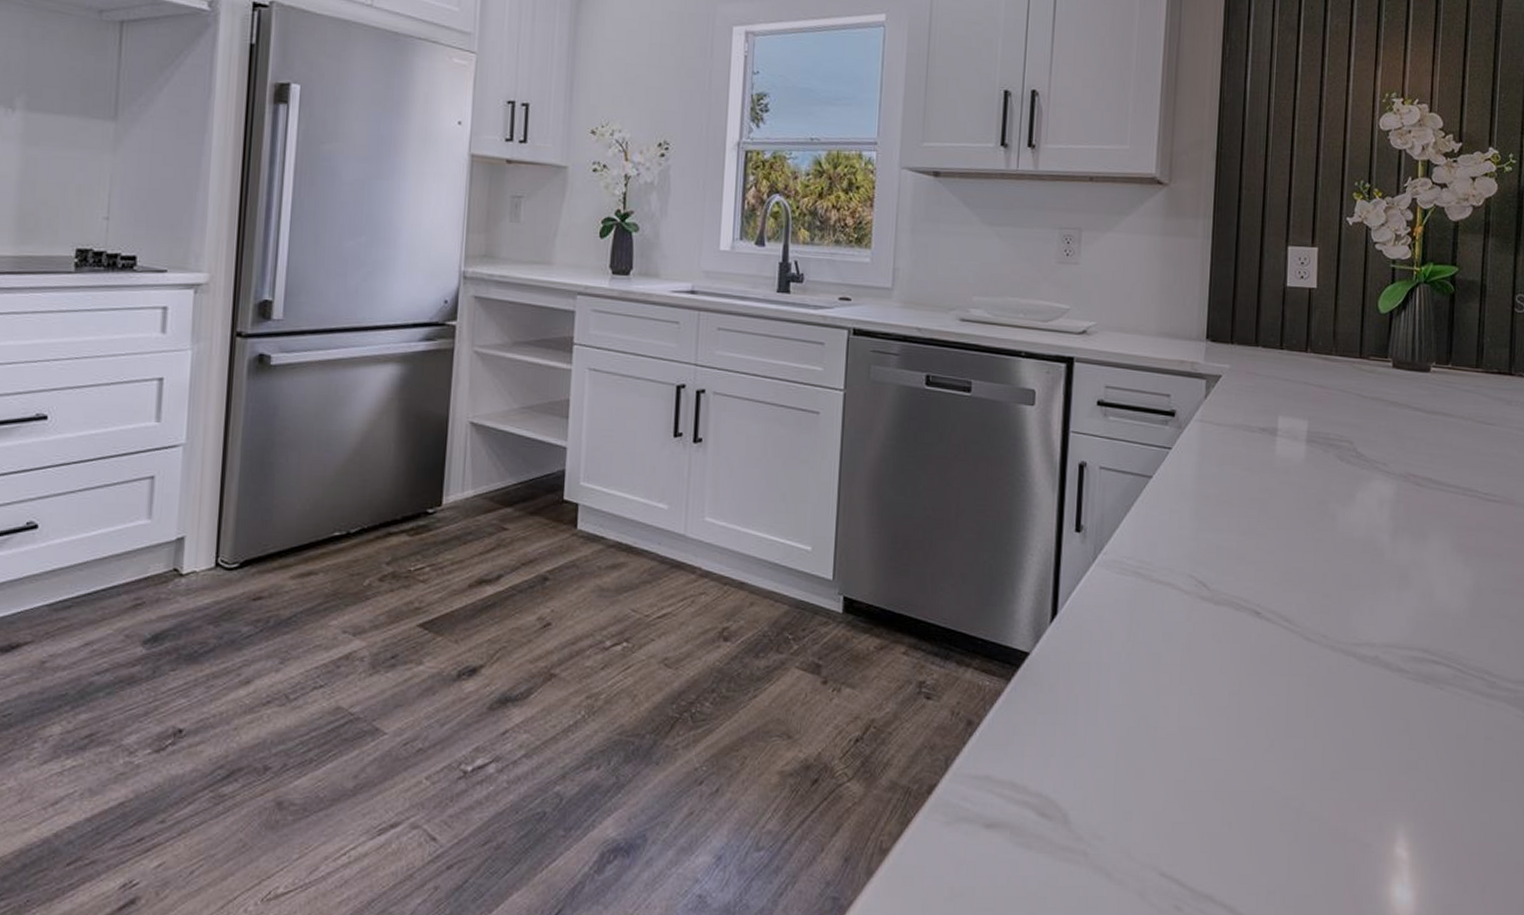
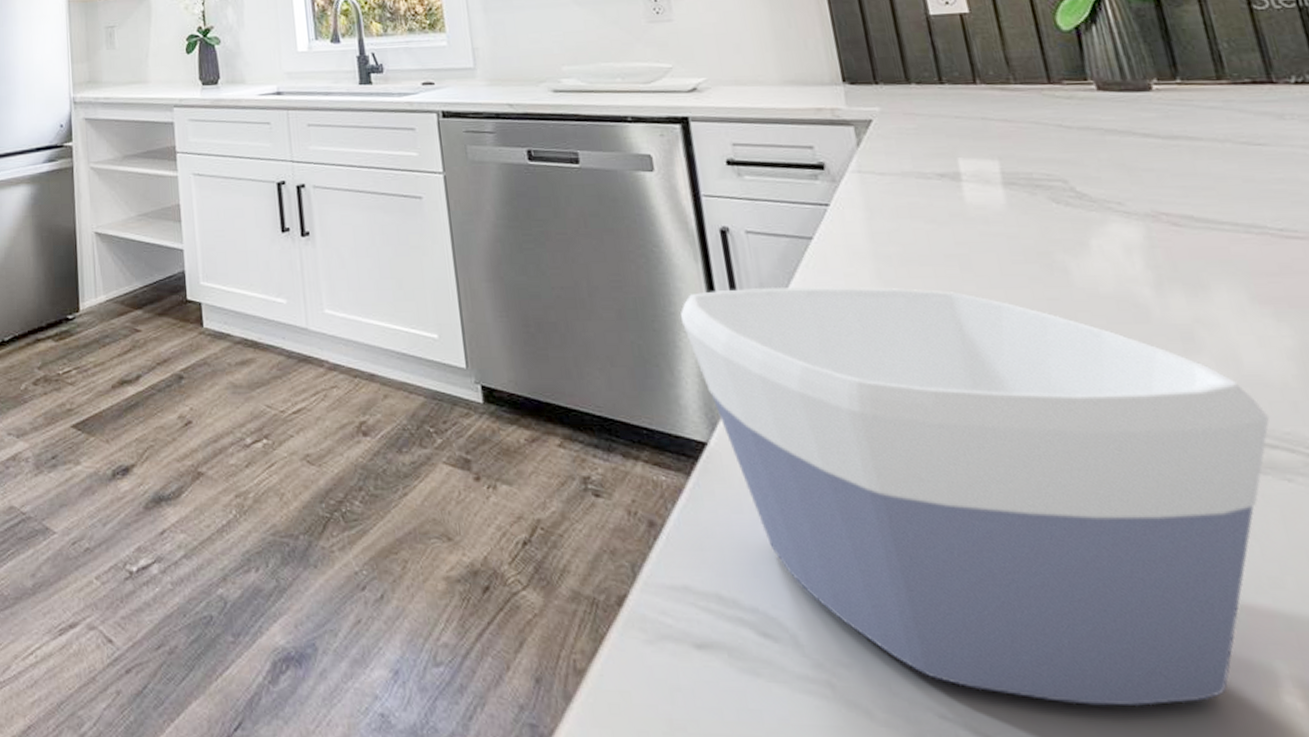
bowl: none [1030,517,1440,861] -> present [679,286,1269,706]

